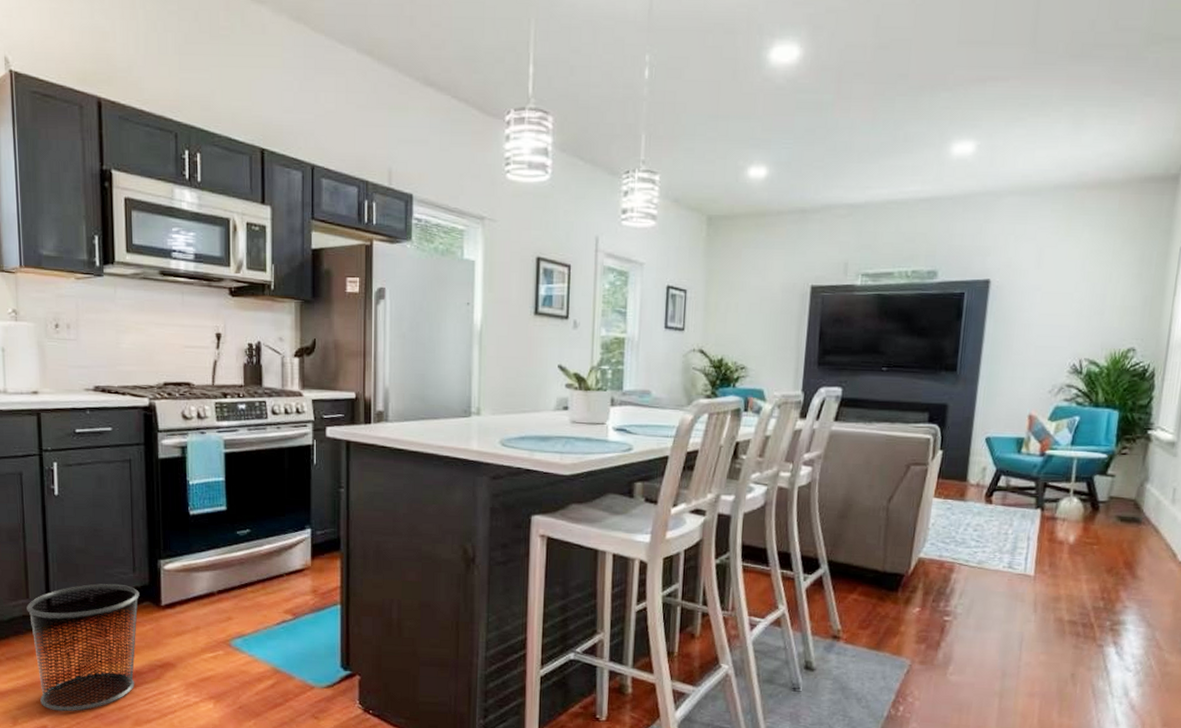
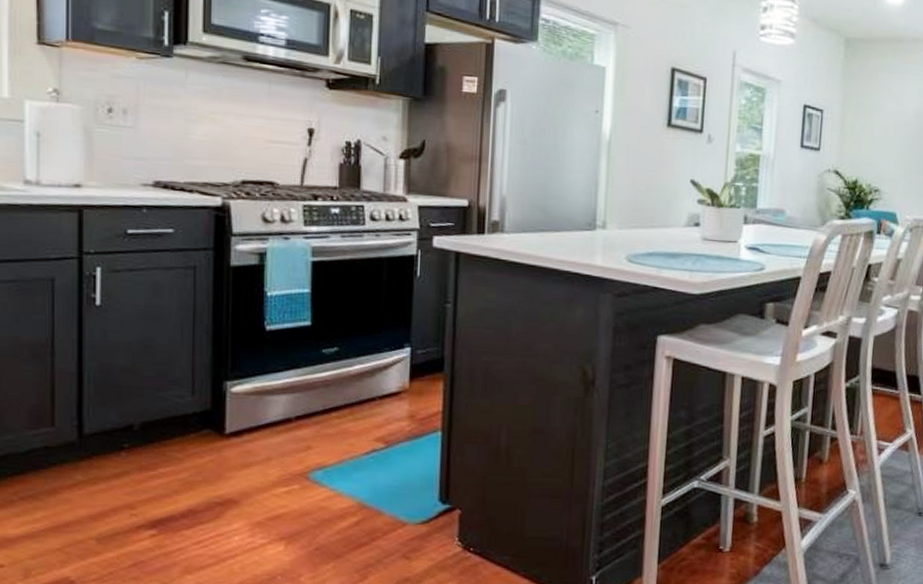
trash can: present [27,583,140,712] -> none [51,408,198,560]

